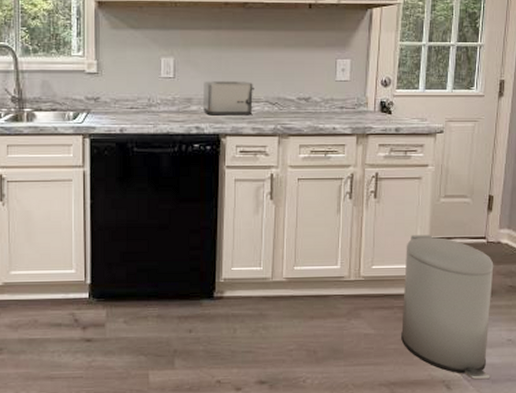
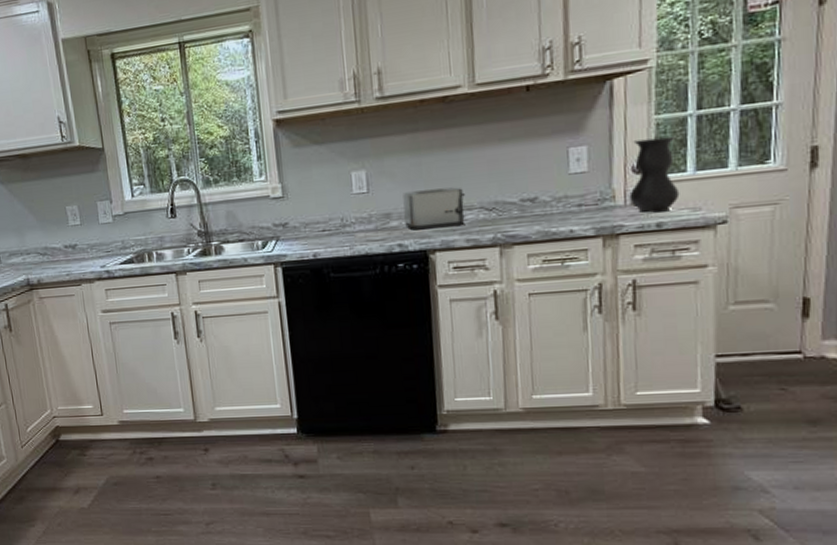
vase: none [378,60,413,119] -> present [629,136,680,213]
pedal bin: present [401,235,494,380] -> none [682,352,820,530]

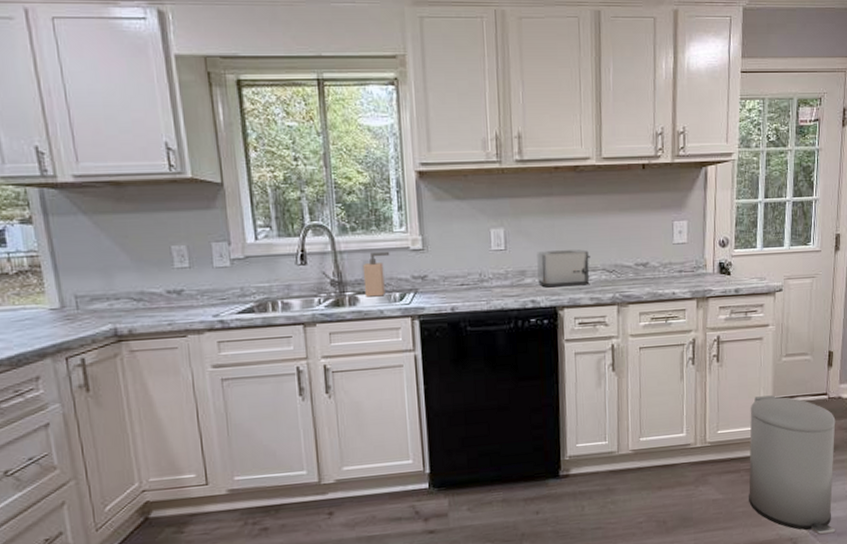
soap dispenser: none [226,201,252,246] -> present [362,252,390,297]
vase: present [629,136,680,213] -> none [717,218,752,281]
pedal bin: none [682,352,820,530] -> present [749,395,836,535]

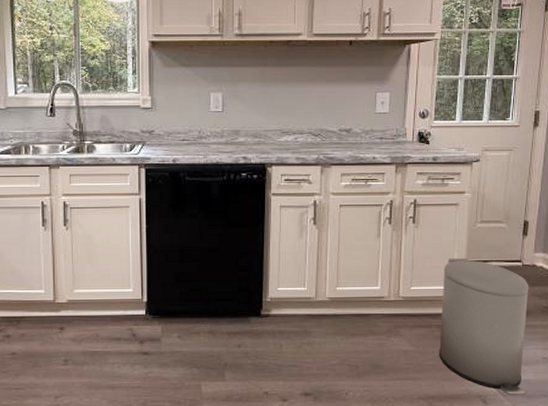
soap dispenser: present [362,252,390,297] -> none [100,109,124,146]
toaster: present [537,249,590,288] -> none [250,114,298,147]

